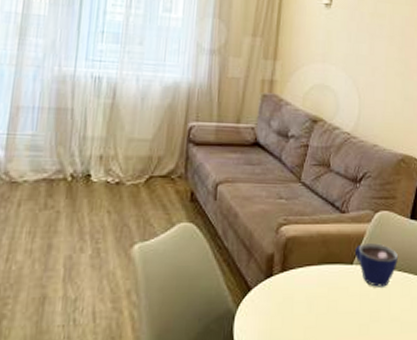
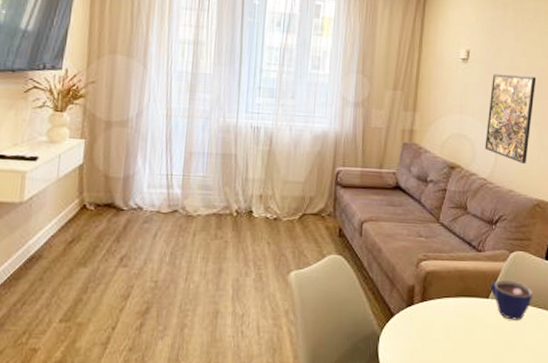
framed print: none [348,20,400,117] -> present [485,74,537,165]

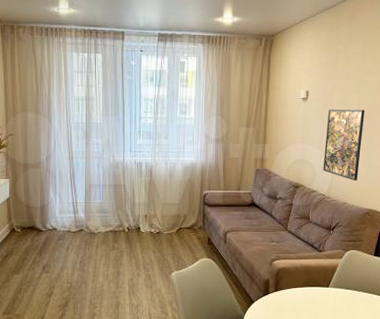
cup: present [491,280,534,320] -> none [330,273,365,303]

